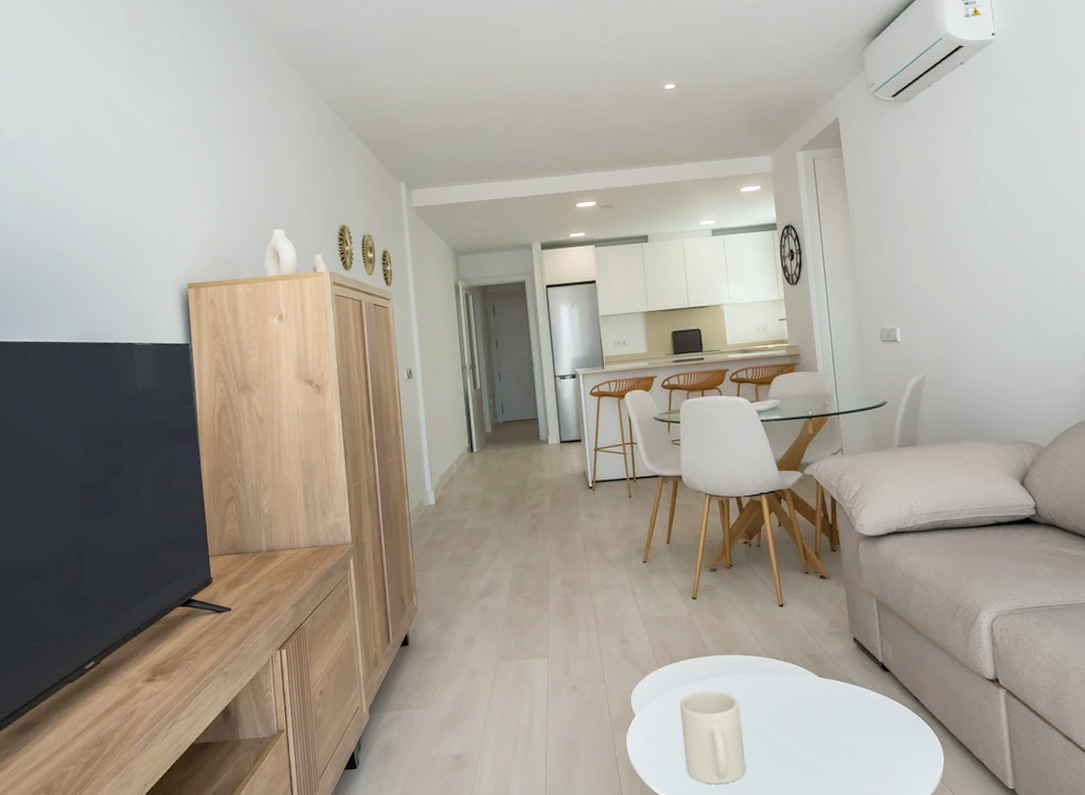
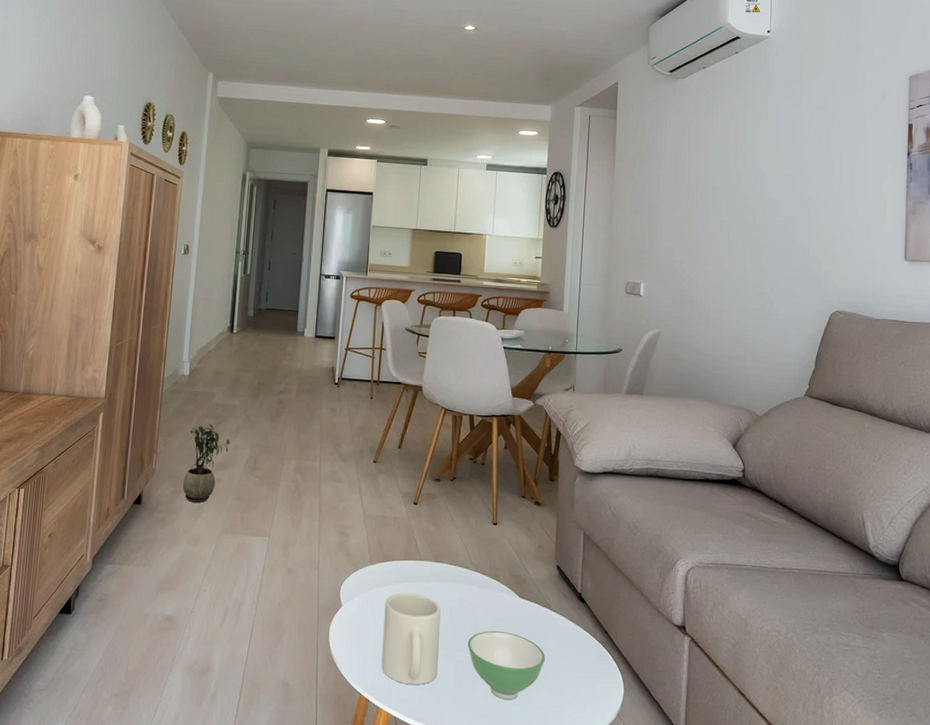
potted plant: none [446,550,491,635] -> present [182,423,230,503]
bowl: none [772,714,857,784] -> present [467,631,546,701]

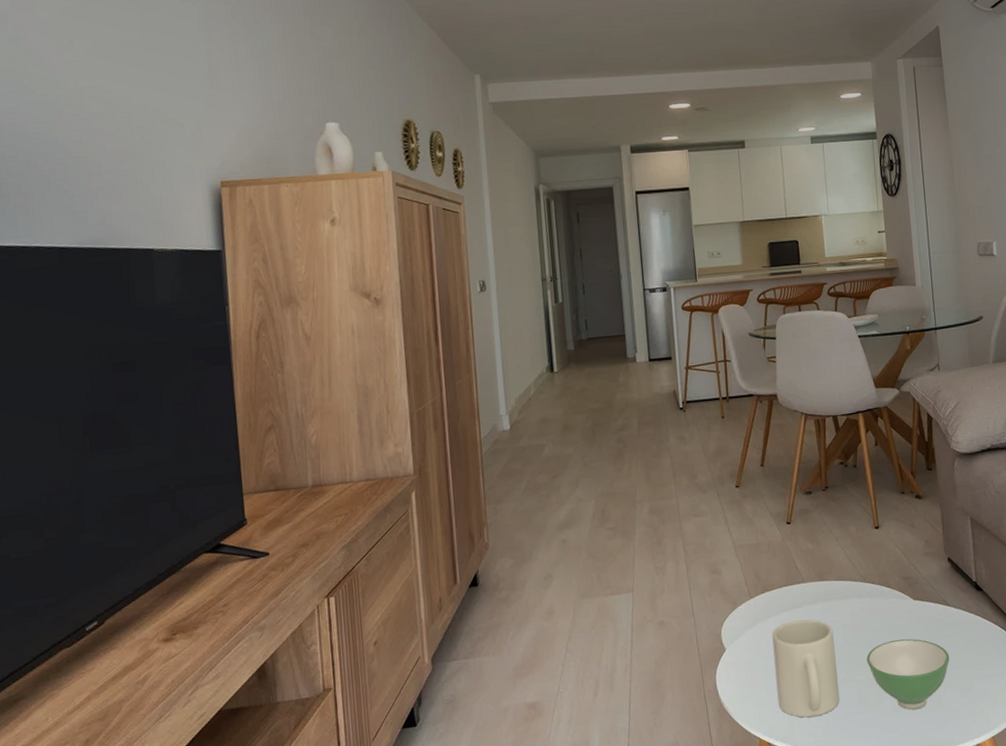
potted plant: present [182,423,230,503] -> none [521,479,571,572]

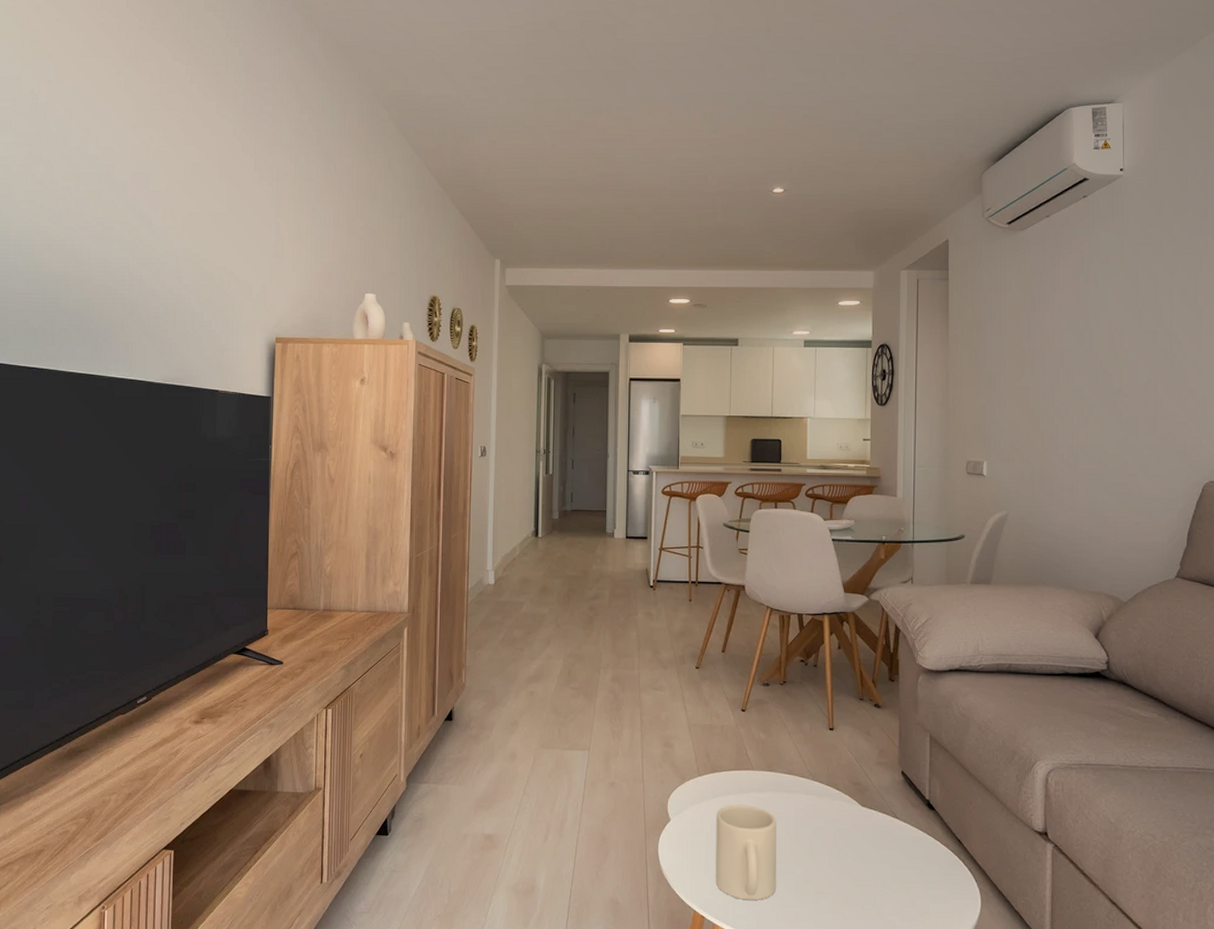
bowl: present [866,638,950,710] -> none [807,842,893,915]

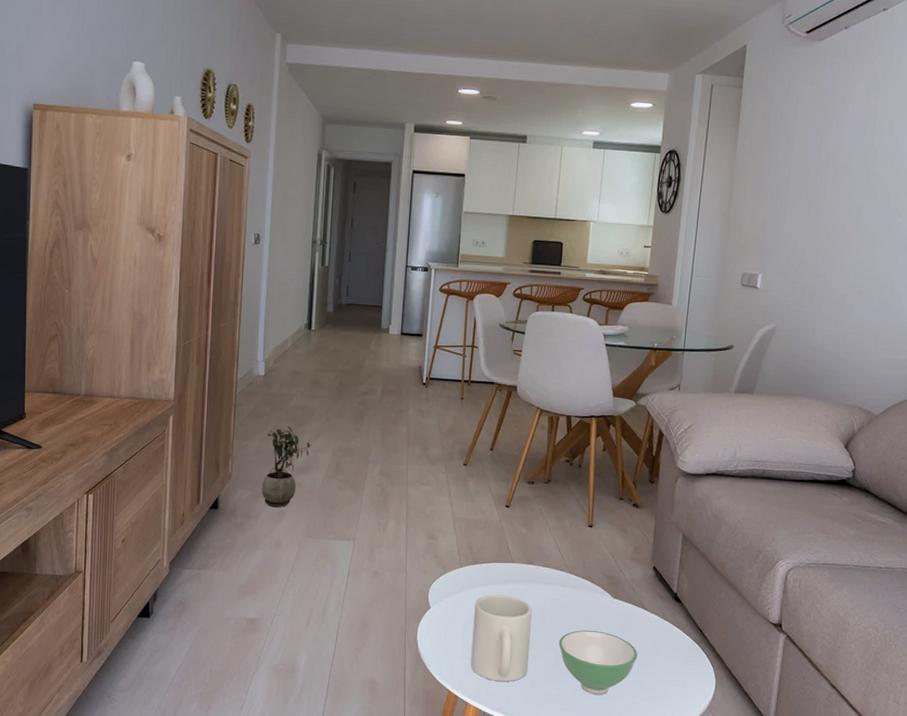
potted plant: none [494,633,542,718] -> present [261,426,311,508]
bowl: none [807,842,893,915] -> present [558,630,638,695]

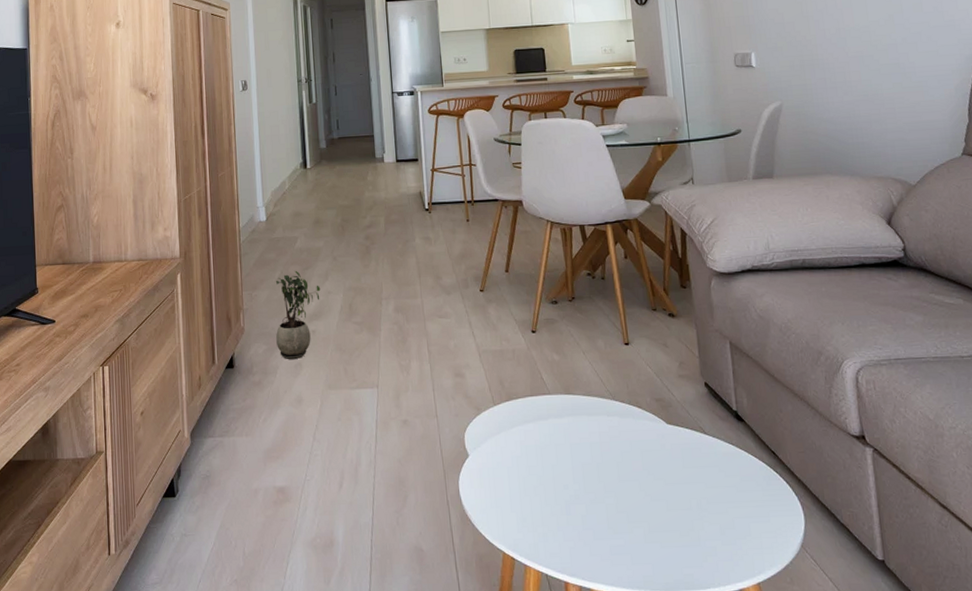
mug: present [470,594,532,682] -> none [516,432,588,536]
bowl: present [558,630,638,695] -> none [616,465,708,543]

